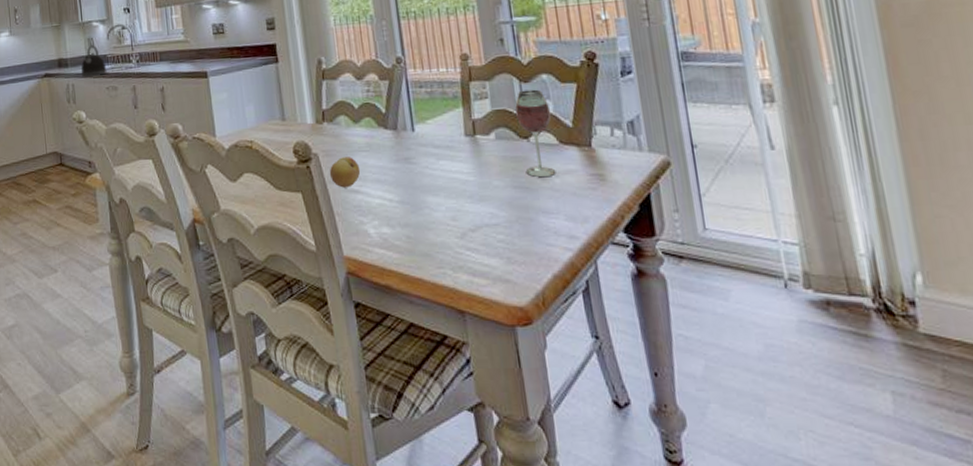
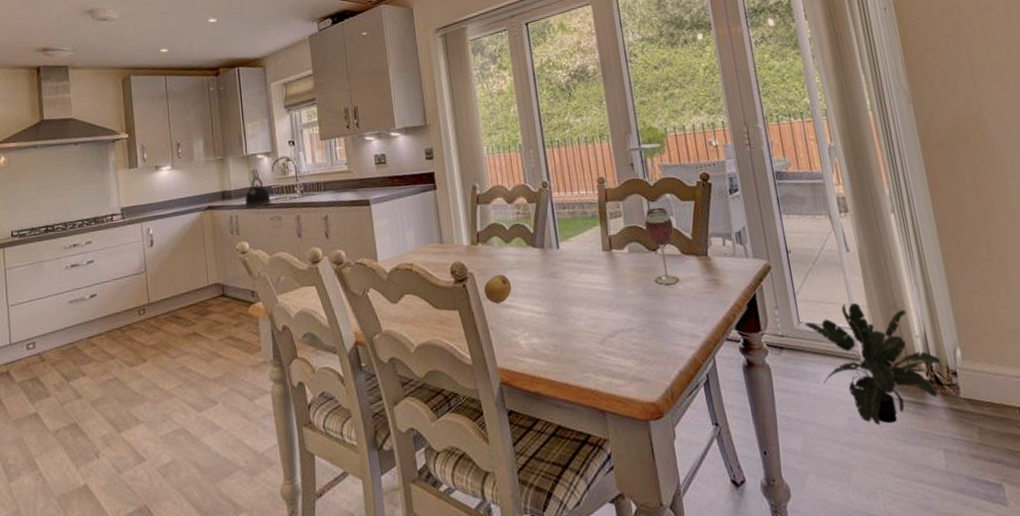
potted plant: none [711,211,894,355] -> present [804,303,941,425]

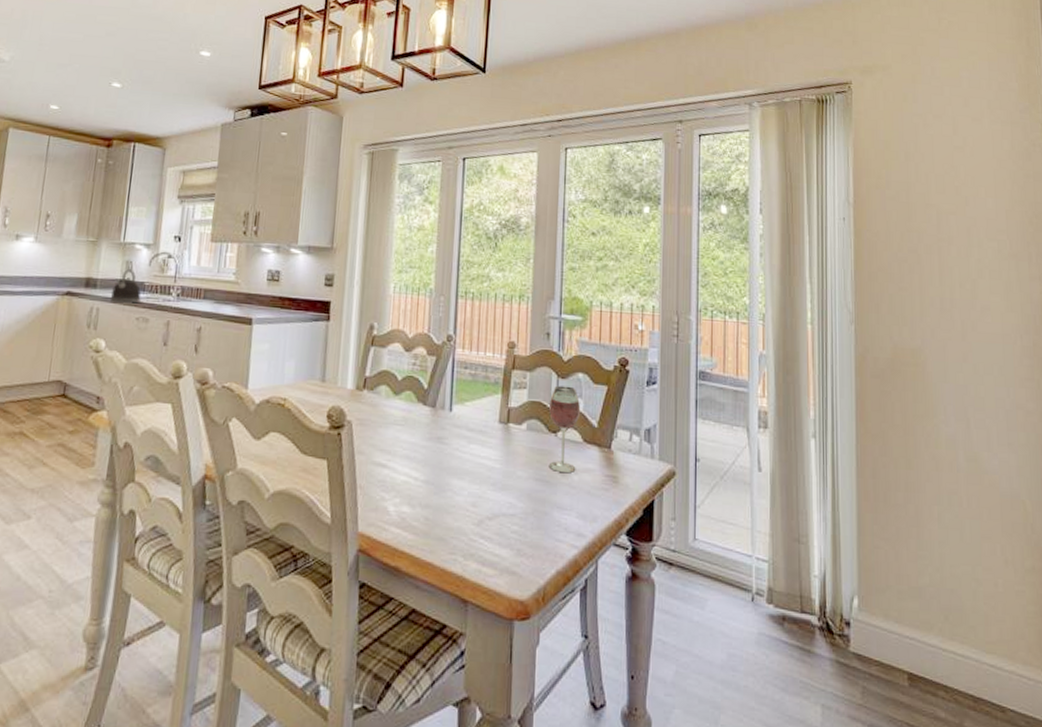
fruit: present [483,274,512,304] -> none [359,428,392,461]
potted plant: present [804,303,941,425] -> none [700,528,836,667]

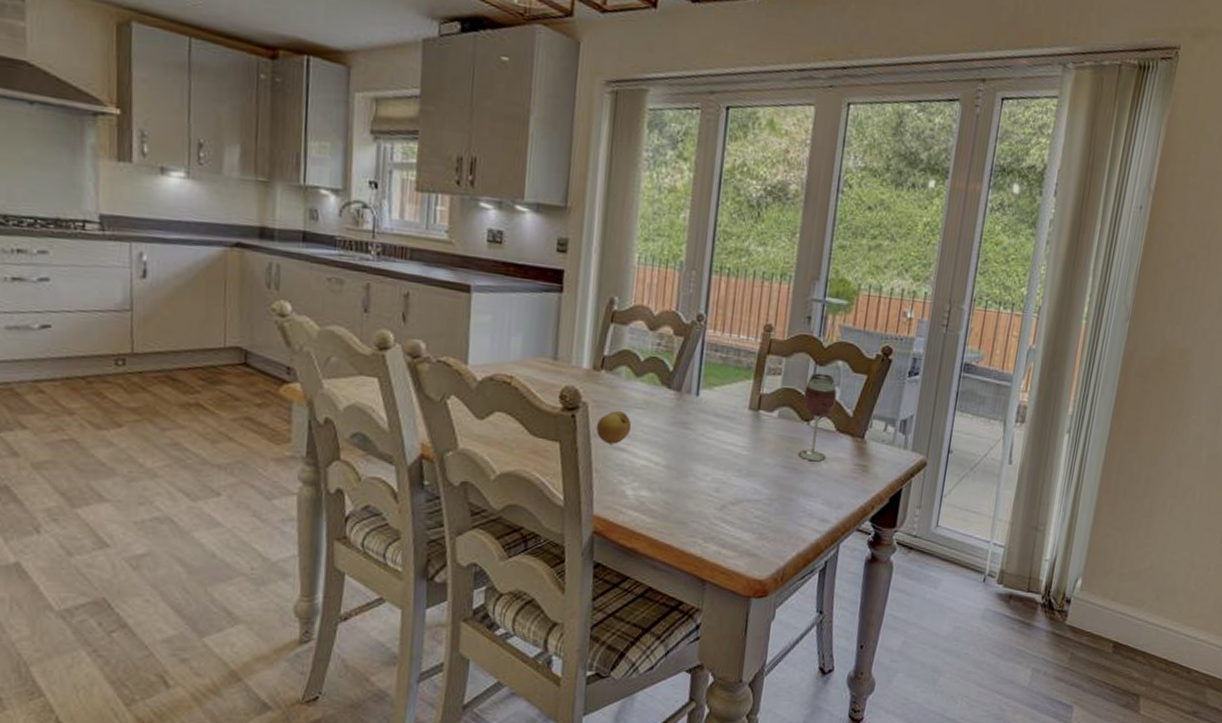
kettle: present [109,268,141,304] -> none [292,217,332,262]
fruit: none [359,428,392,461] -> present [596,411,632,444]

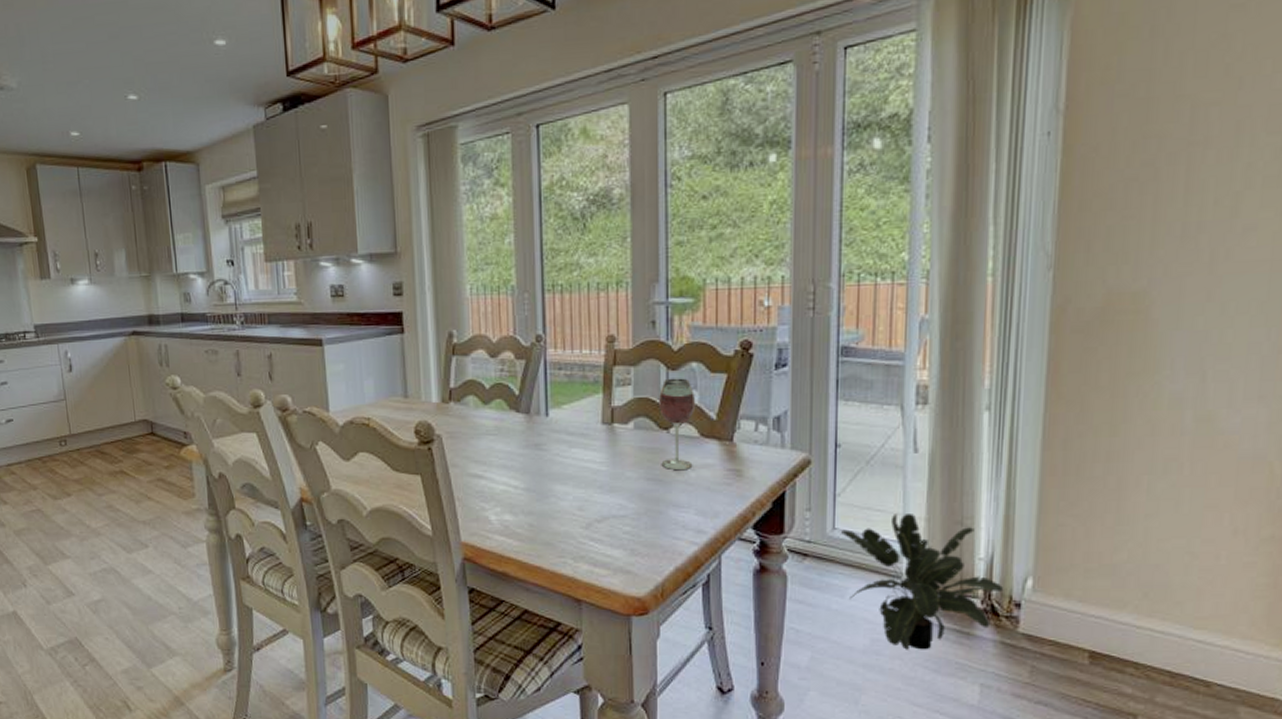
fruit: present [596,411,632,444] -> none [452,440,486,472]
potted plant: none [941,516,1060,638] -> present [840,514,1004,650]

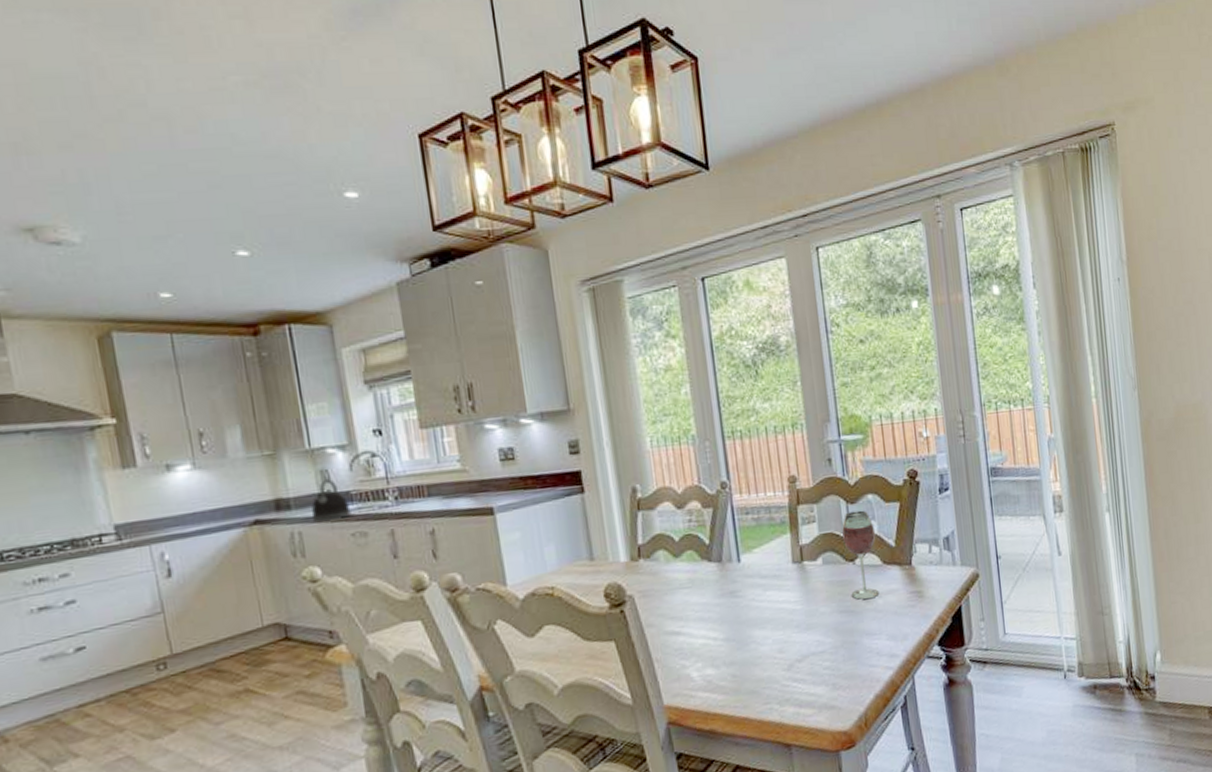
kettle: none [175,300,206,339] -> present [311,478,352,523]
potted plant: present [840,514,1004,650] -> none [1010,610,1141,735]

